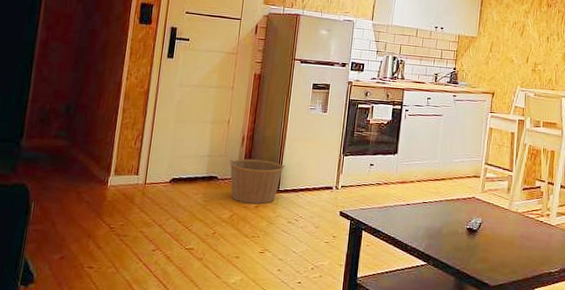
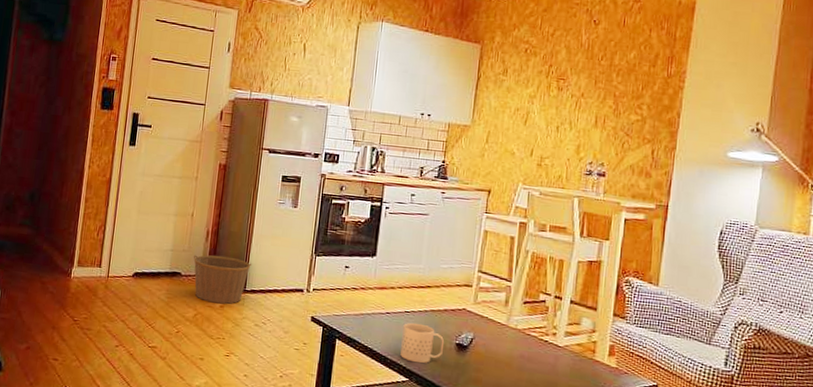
mug: none [419,212,458,248] -> present [400,322,445,364]

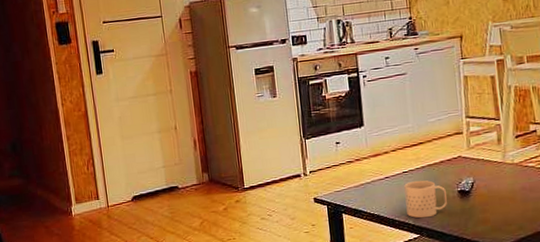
basket: present [193,255,252,304] -> none [187,159,246,208]

